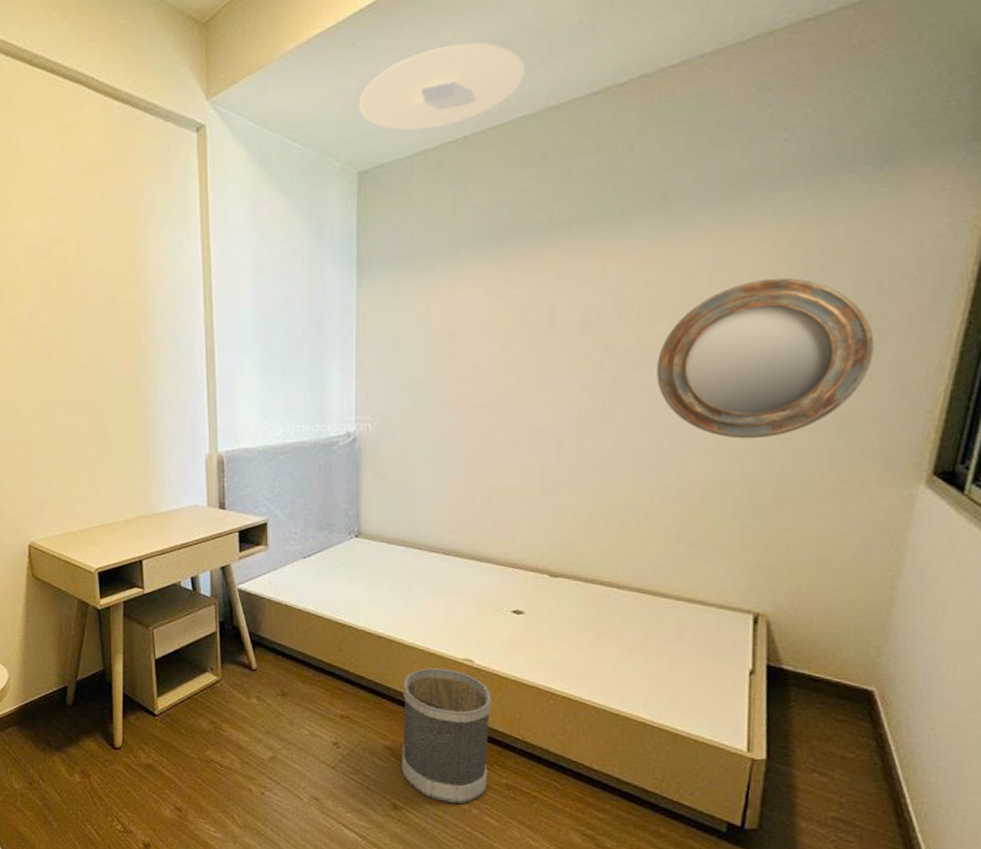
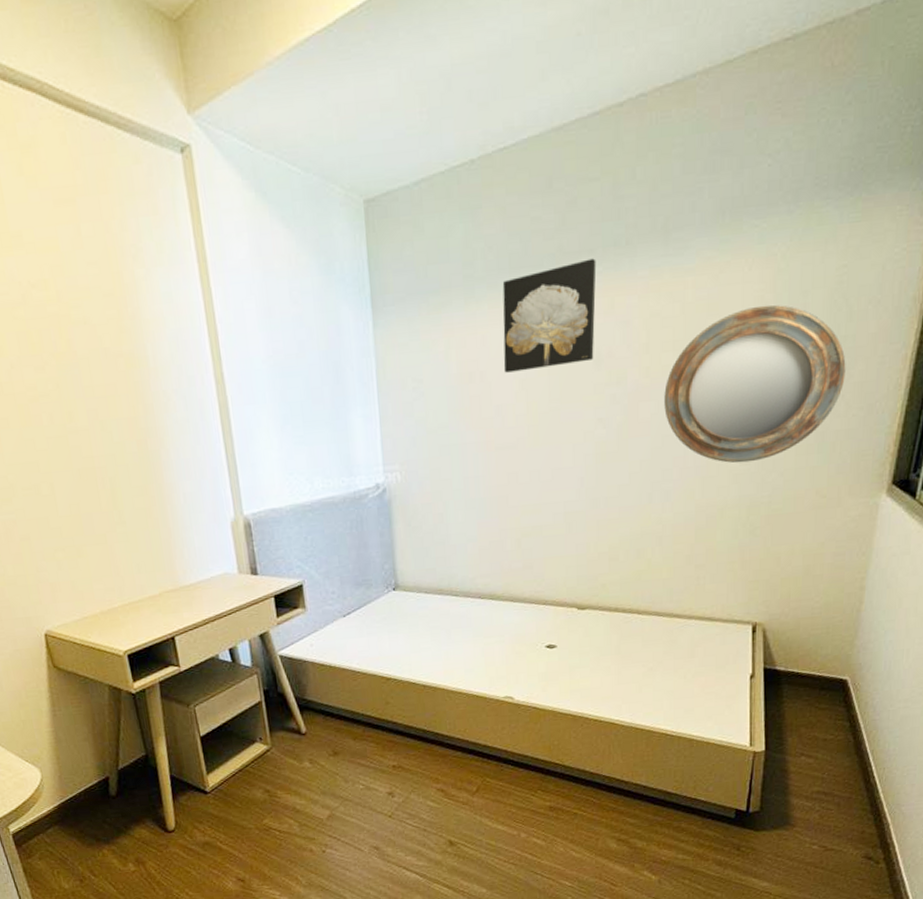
ceiling light: present [360,42,526,131] -> none [359,53,528,154]
wastebasket: present [401,668,492,804] -> none [450,708,533,832]
wall art: none [484,228,588,334] -> present [502,258,597,373]

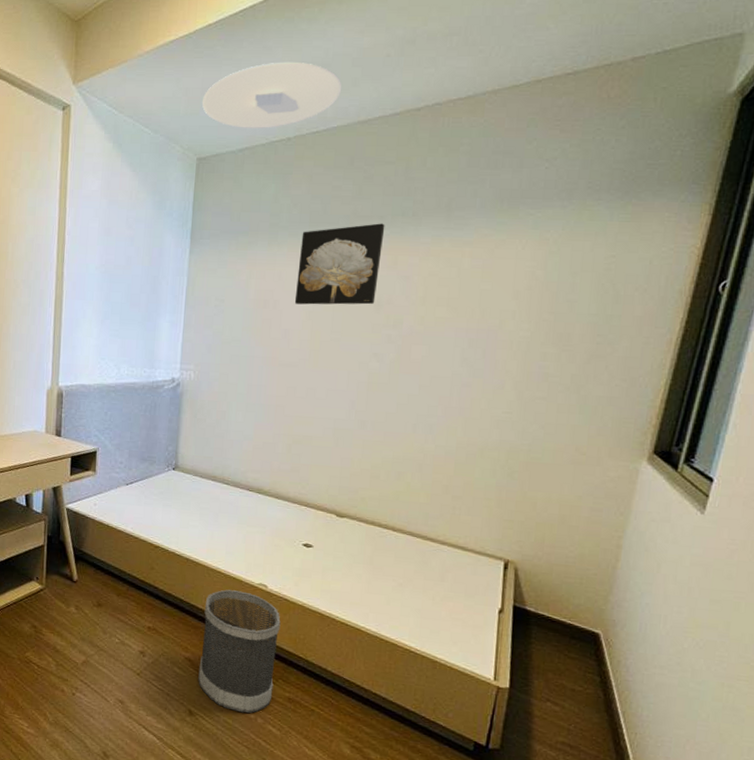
ceiling light: none [359,53,528,154] -> present [202,61,342,128]
wastebasket: none [450,708,533,832] -> present [198,589,281,714]
home mirror: present [664,305,846,463] -> none [434,279,611,412]

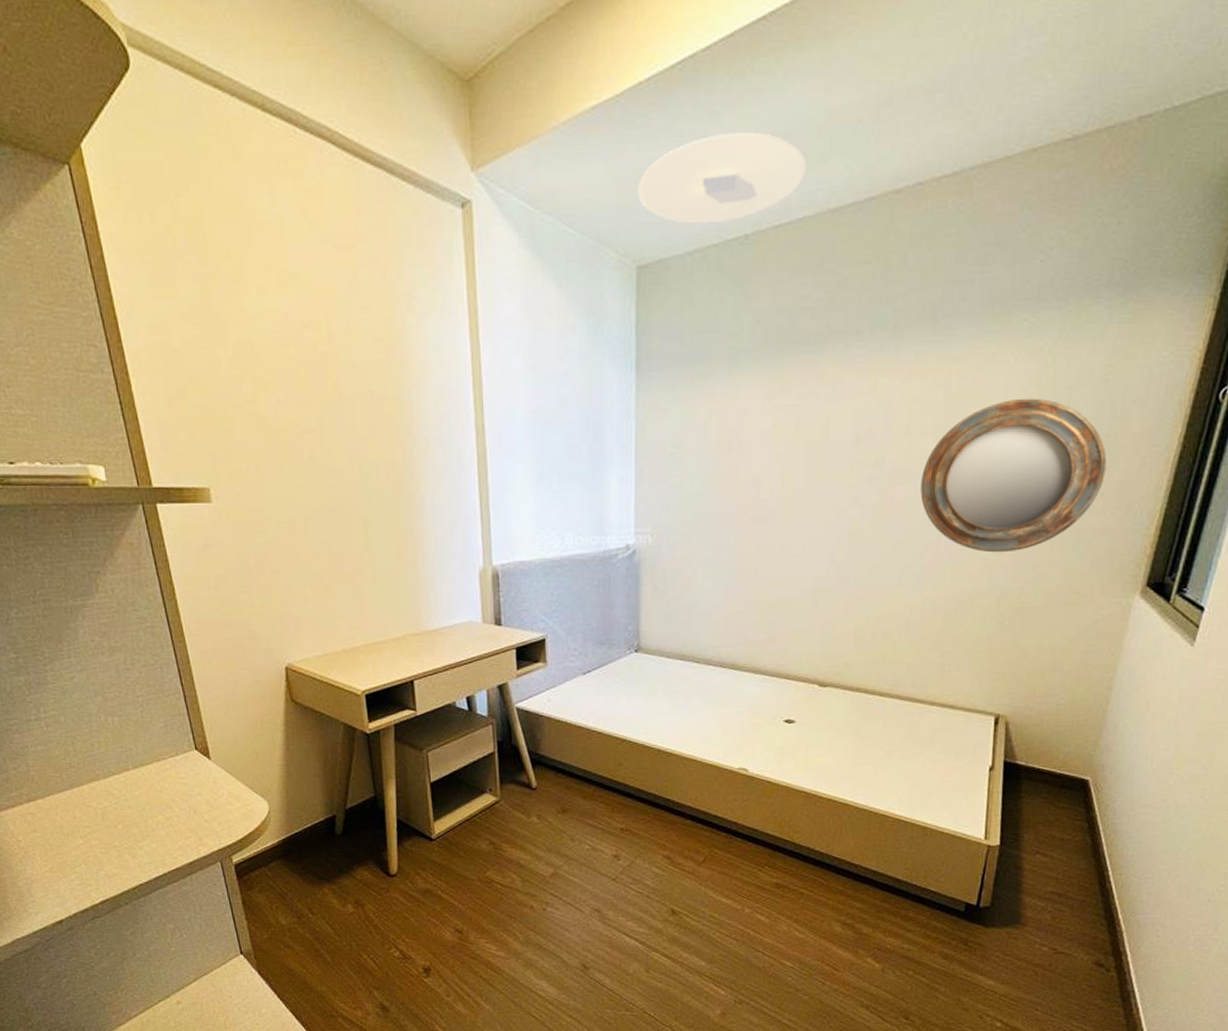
wastebasket: present [198,589,281,714] -> none [679,778,764,905]
wall art: present [294,223,385,305] -> none [762,339,863,445]
home mirror: none [434,279,611,412] -> present [920,398,1107,553]

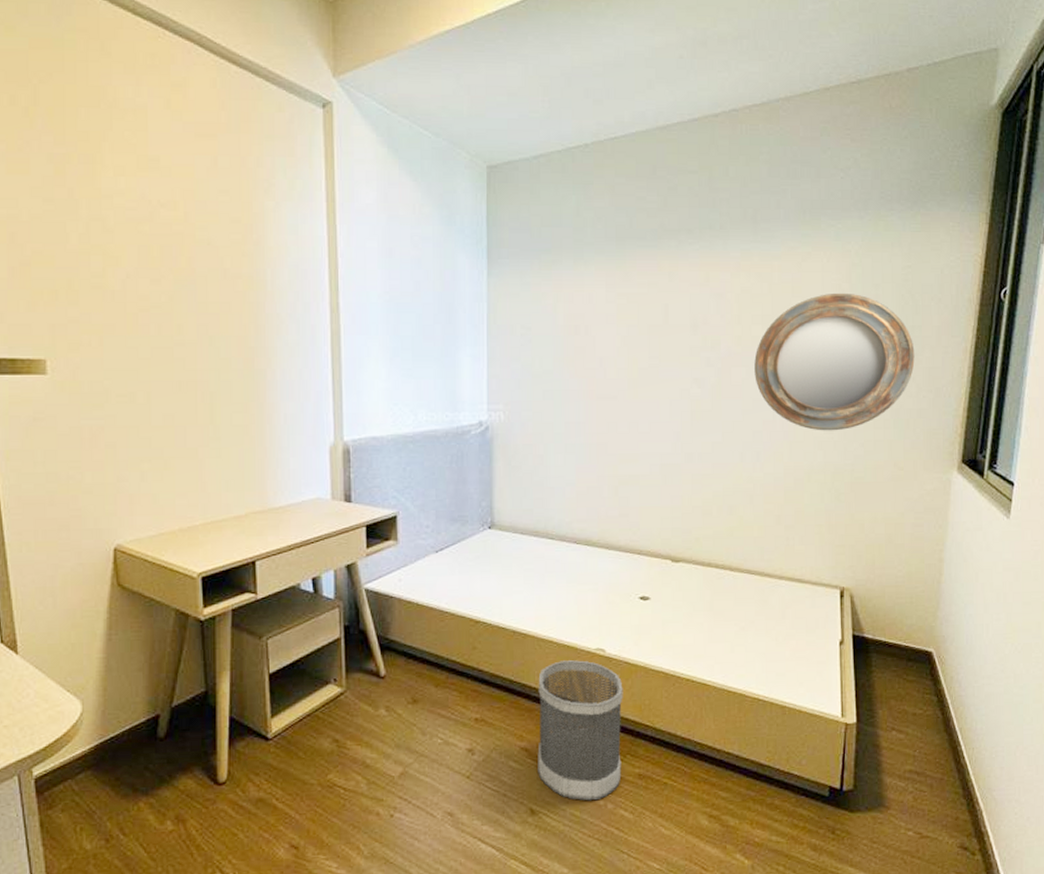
ceiling light: present [639,132,807,224] -> none [488,59,637,133]
wastebasket: none [679,778,764,905] -> present [537,660,623,801]

